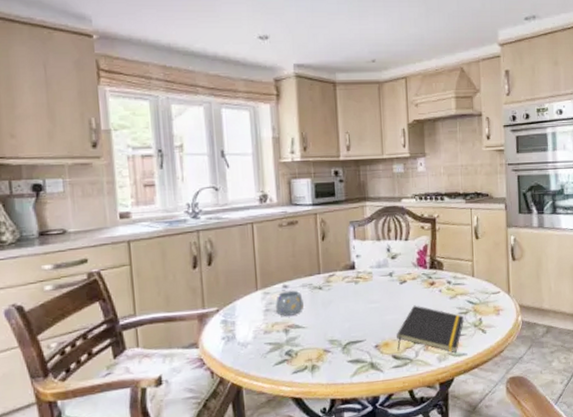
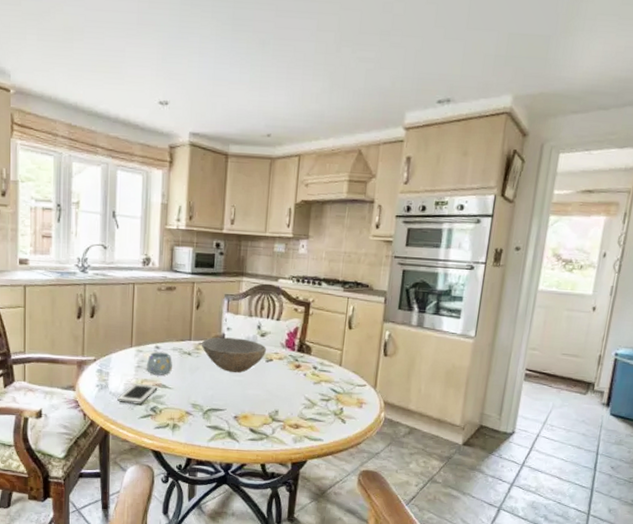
cell phone: none [247,326,289,352] -> present [117,383,157,405]
bowl: none [331,264,399,300] -> present [201,337,267,373]
notepad: present [397,305,464,353] -> none [255,384,325,437]

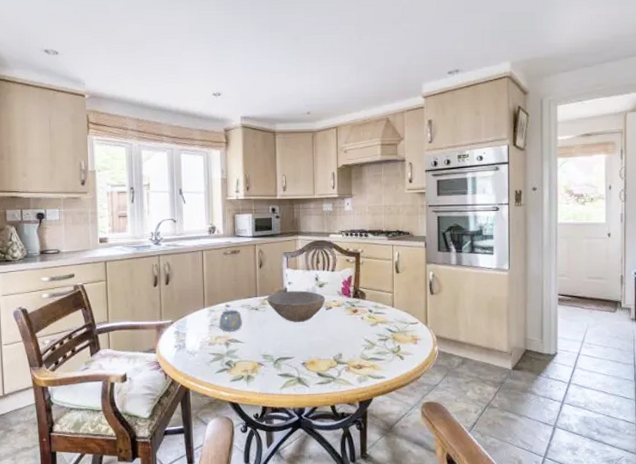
cell phone: present [117,383,157,405] -> none [194,340,230,361]

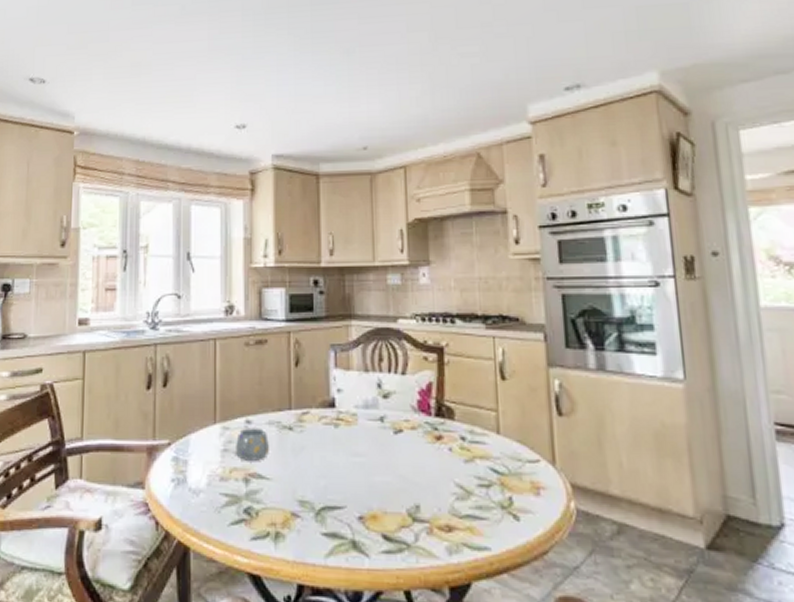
bowl: present [266,291,326,322] -> none [305,402,394,451]

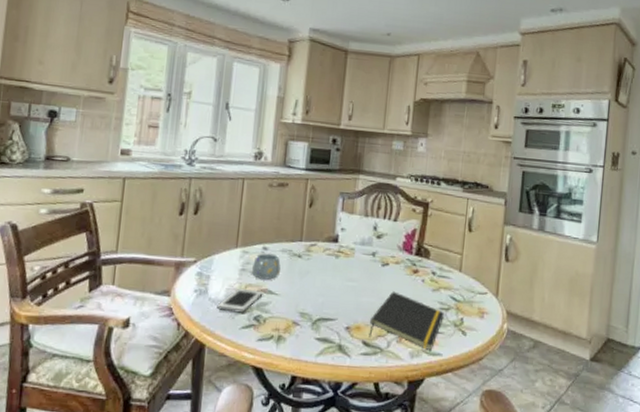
cell phone: none [199,473,250,505] -> present [217,288,262,313]
notepad: none [388,466,485,545] -> present [369,291,444,351]

